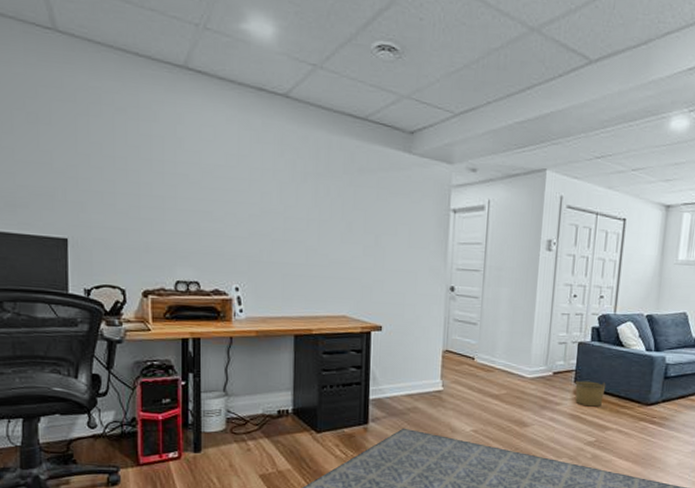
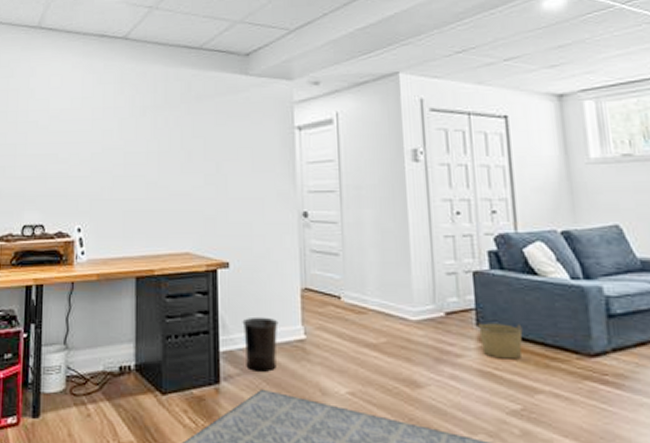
waste bin: none [390,372,421,415] -> present [242,316,279,372]

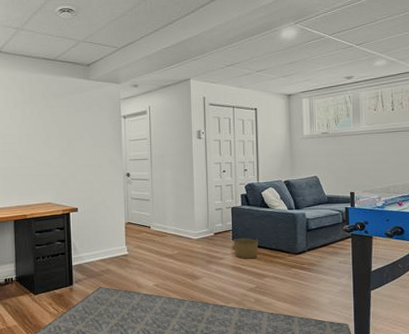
waste bin: present [242,316,279,372] -> none [87,242,111,276]

